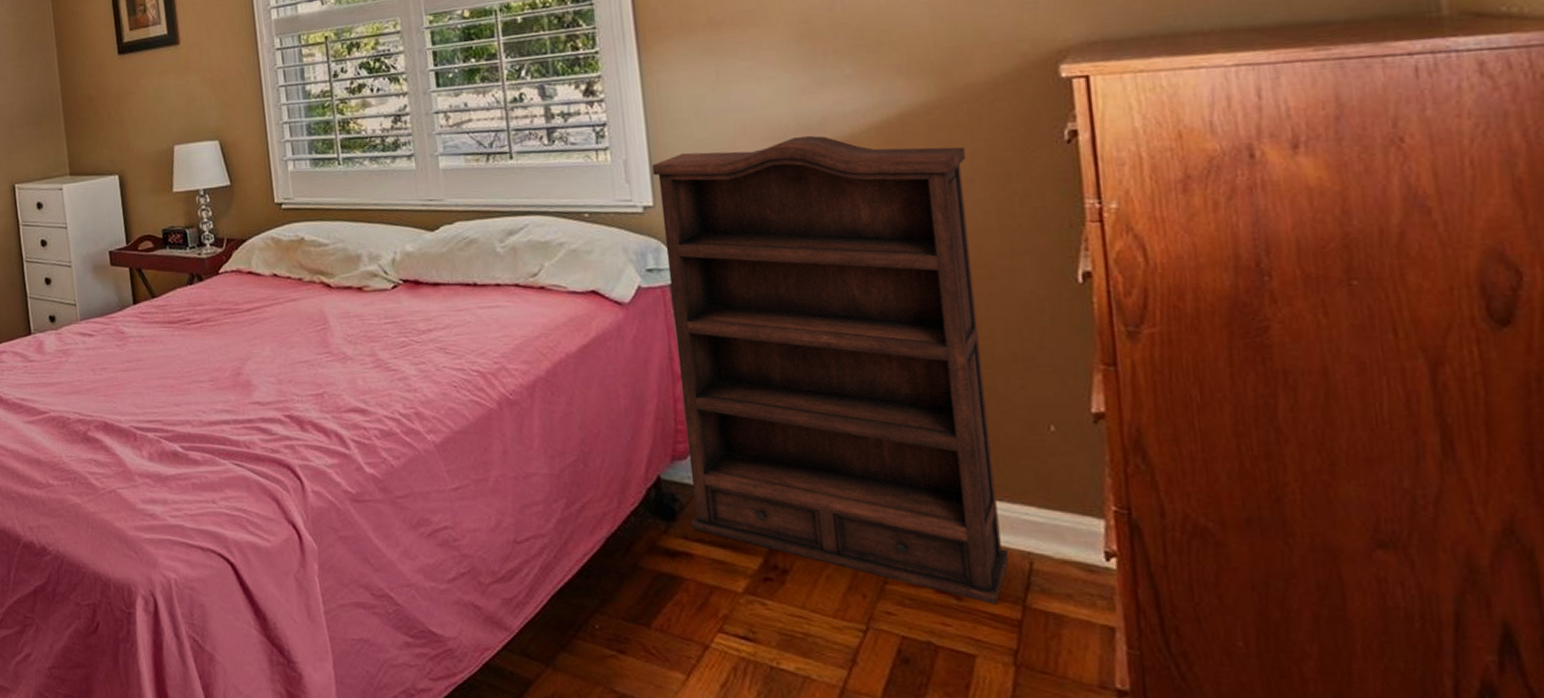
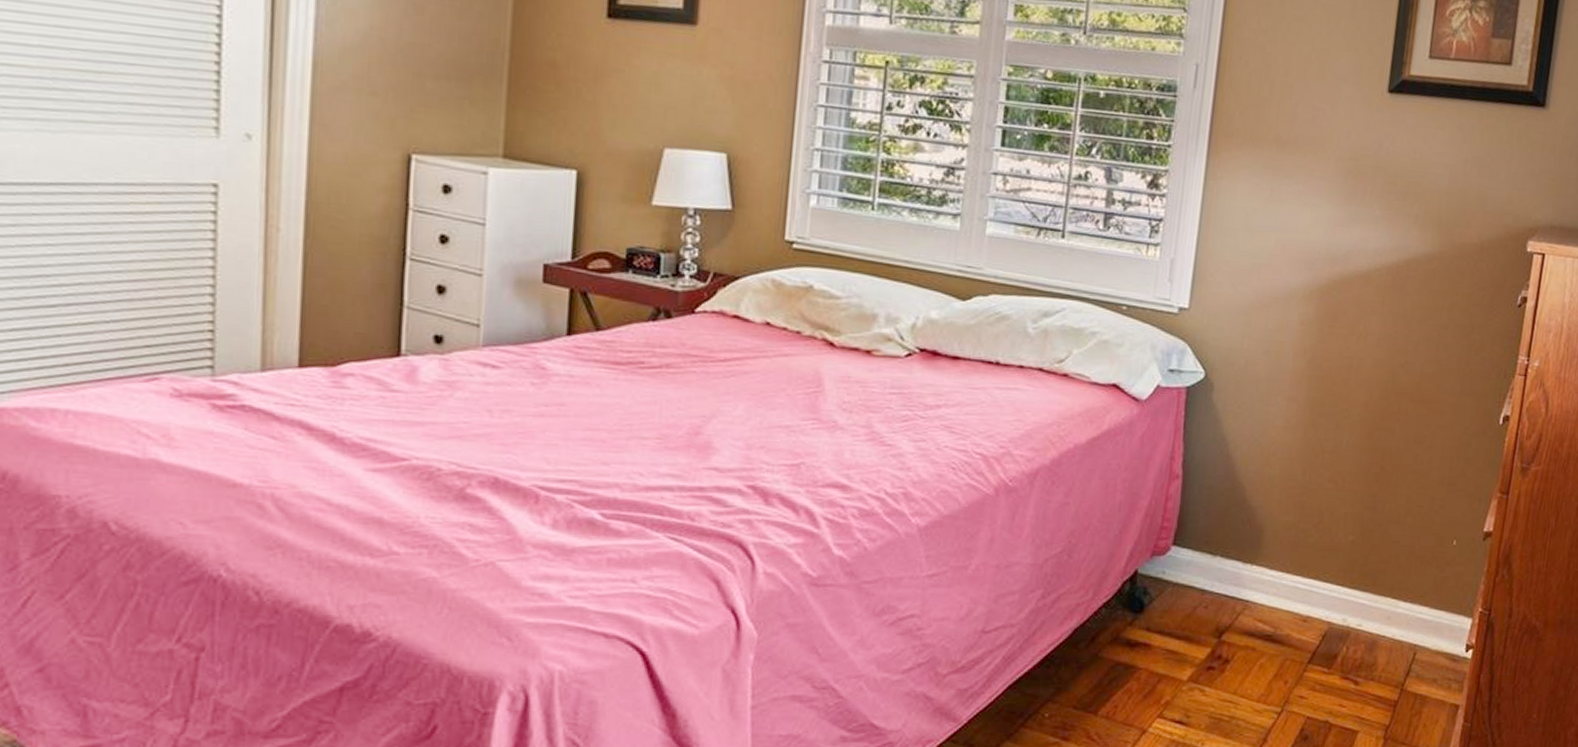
bookshelf: present [652,135,1010,605] -> none [1156,261,1448,688]

